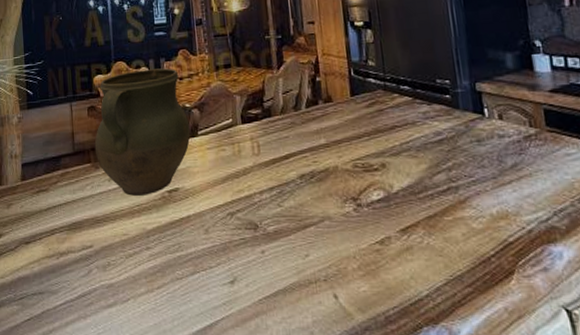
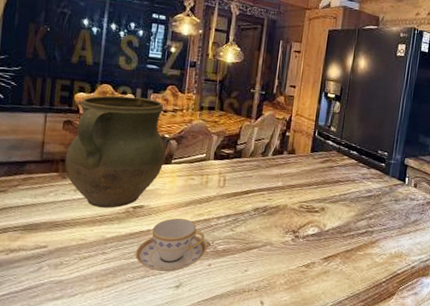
teacup: none [179,197,256,264] -> present [135,218,207,272]

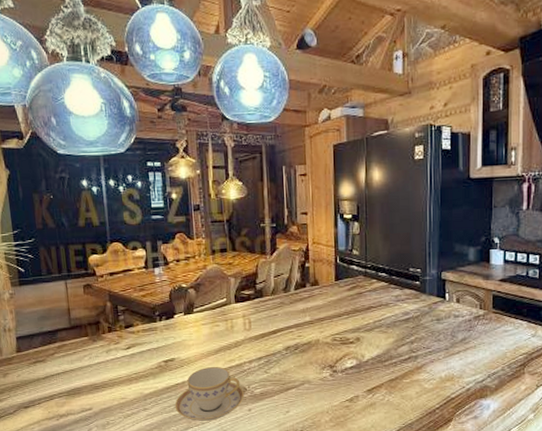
ceramic jug: present [64,95,166,208] -> none [91,250,186,365]

